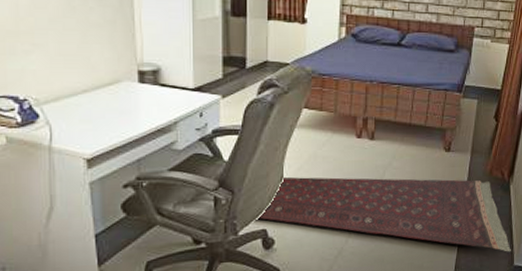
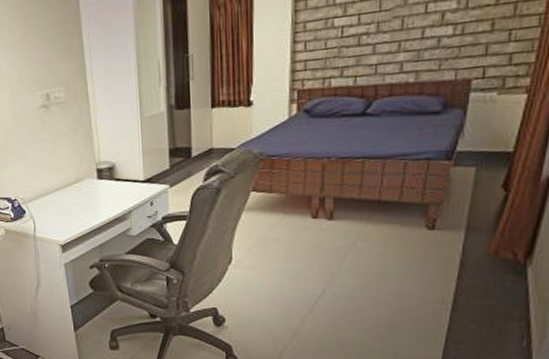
area rug: present [258,176,511,252] -> none [208,258,528,348]

